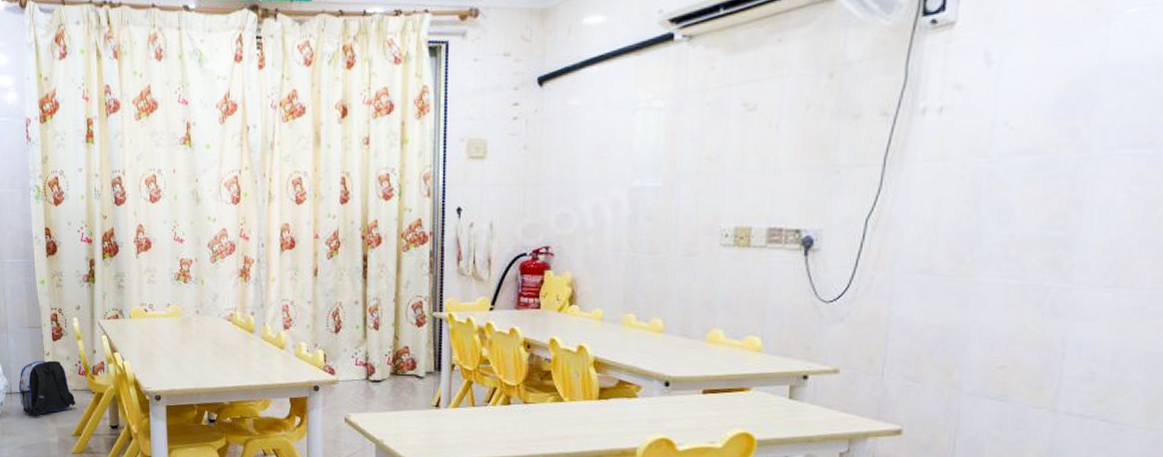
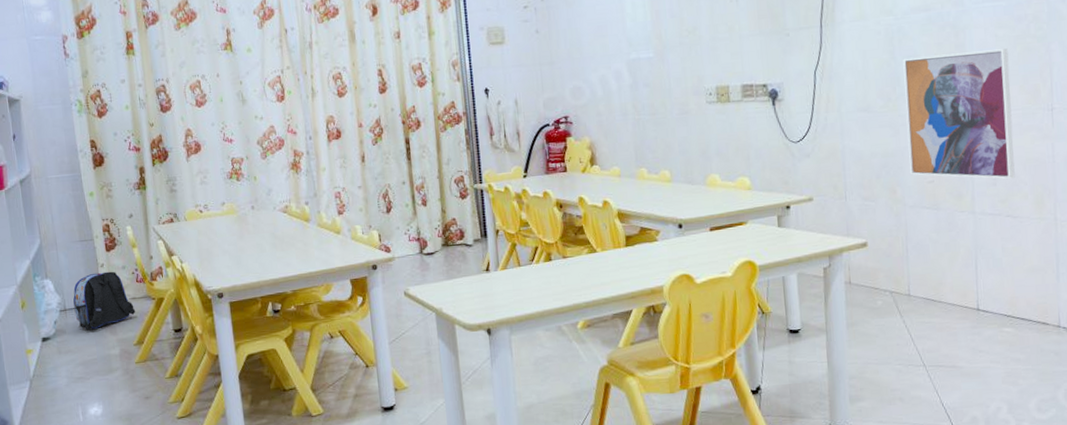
wall art: none [974,210,1144,376] -> present [903,48,1015,180]

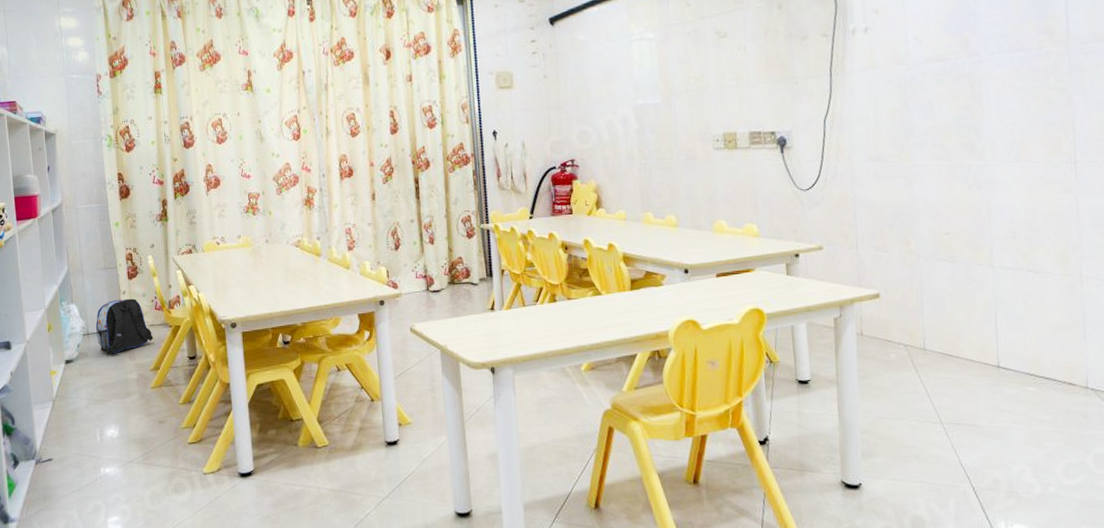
wall art: present [903,48,1015,180] -> none [916,100,1037,233]

